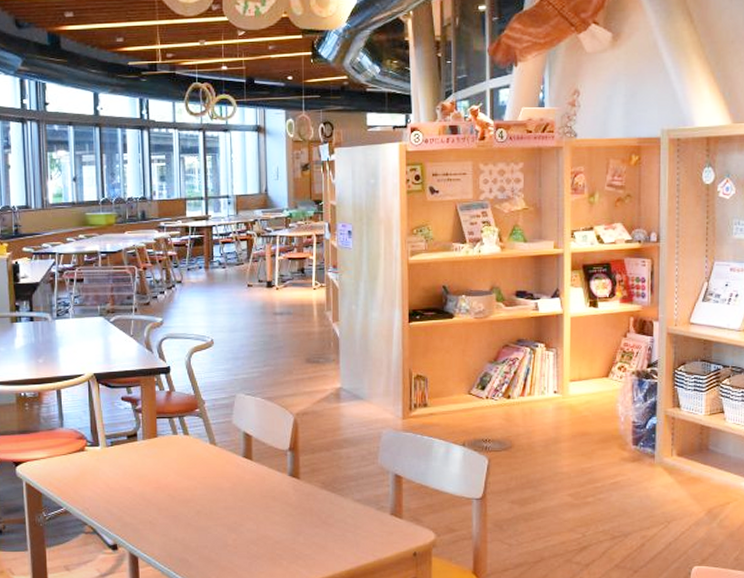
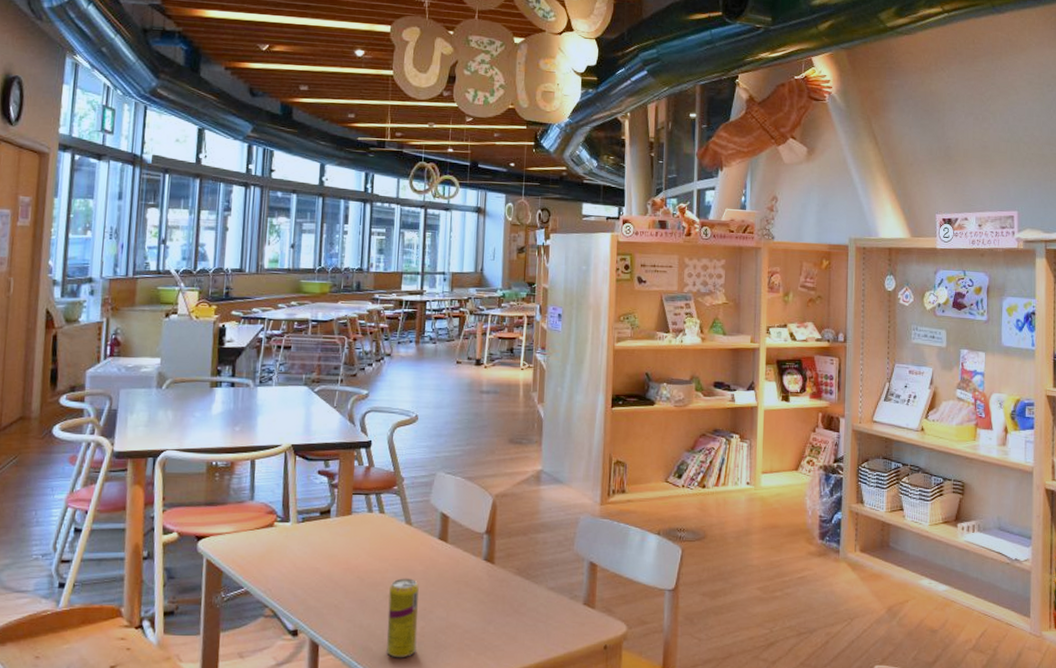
beverage can: none [200,495,230,568] -> present [387,578,419,658]

